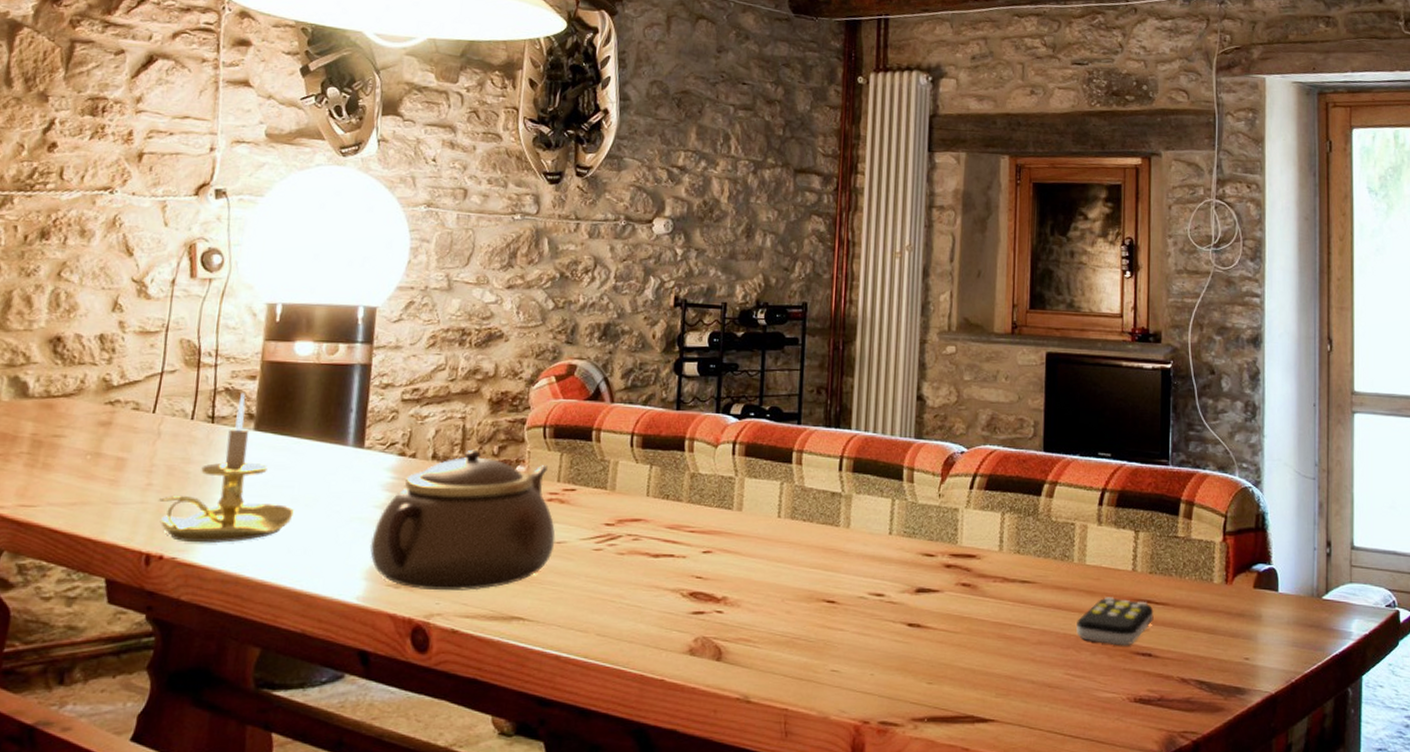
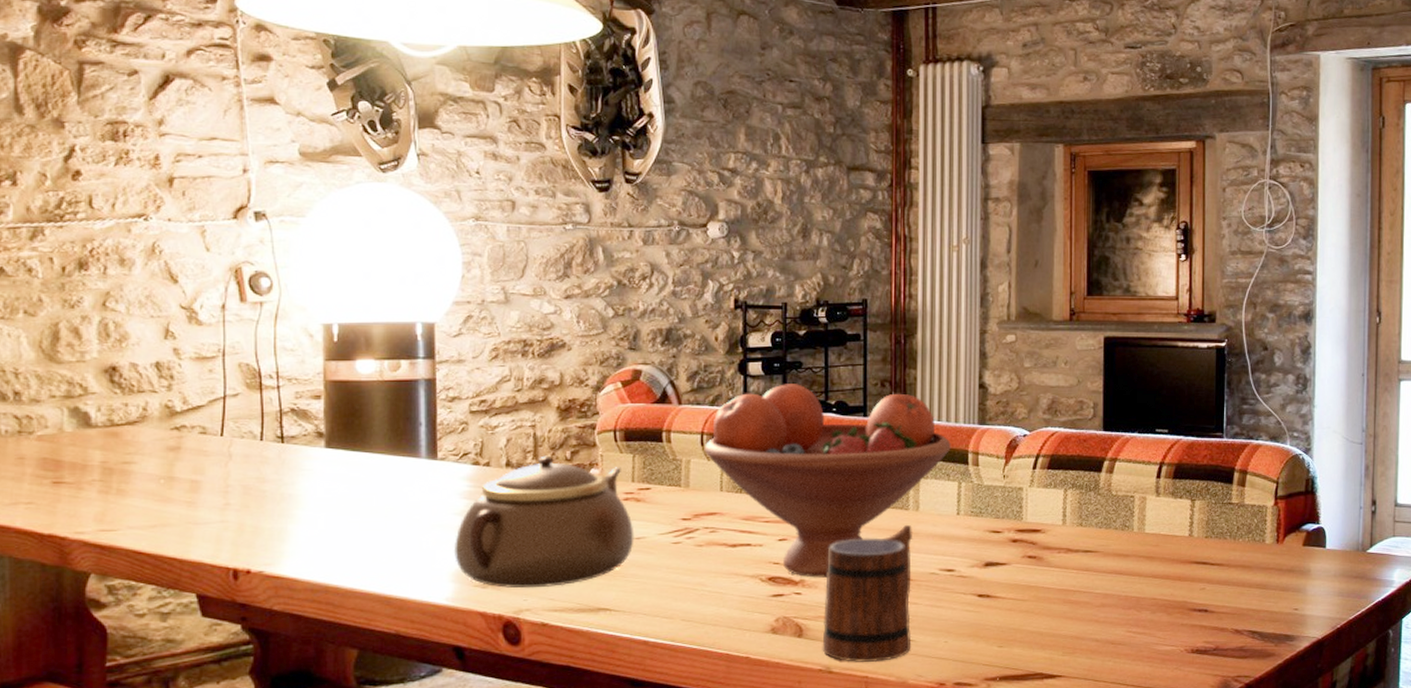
candle holder: present [159,393,295,543] -> none [239,412,376,557]
fruit bowl: none [633,386,886,596] -> present [704,384,951,578]
mug: none [741,542,843,693] -> present [822,524,913,662]
remote control: present [1076,597,1154,646] -> none [1137,561,1209,604]

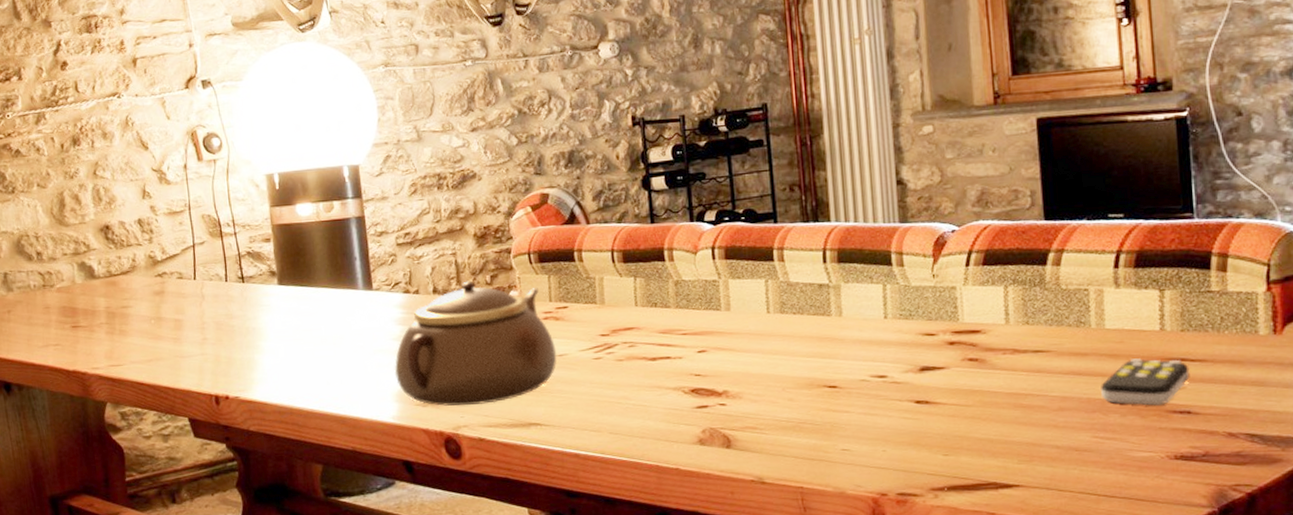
fruit bowl: present [704,384,951,578] -> none [615,195,871,388]
mug: present [822,524,913,662] -> none [749,330,846,473]
remote control: none [1137,561,1209,604] -> present [1101,358,1190,406]

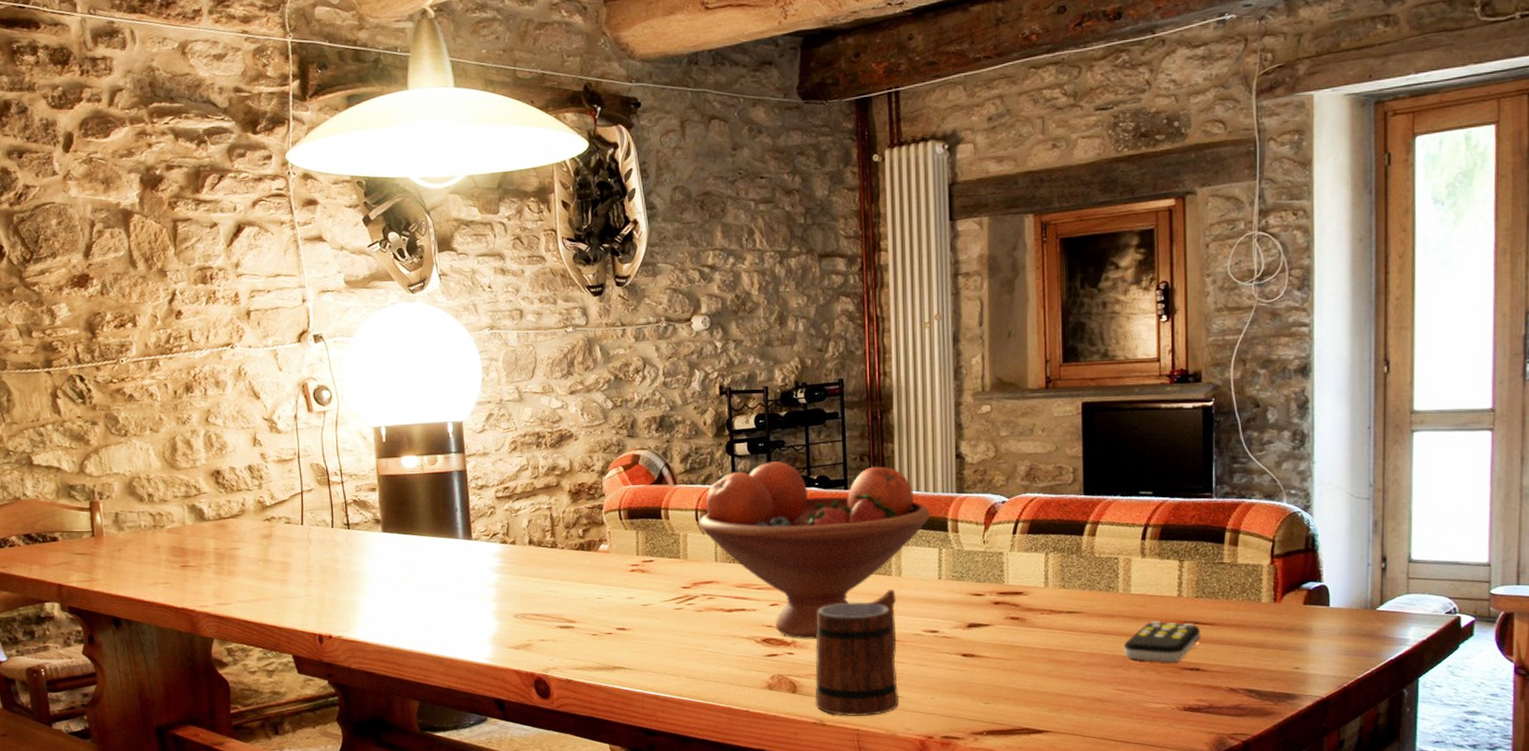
teapot: present [394,281,557,406] -> none [490,534,642,650]
fruit bowl: none [615,195,871,388] -> present [699,461,930,639]
mug: none [749,330,846,473] -> present [815,589,899,716]

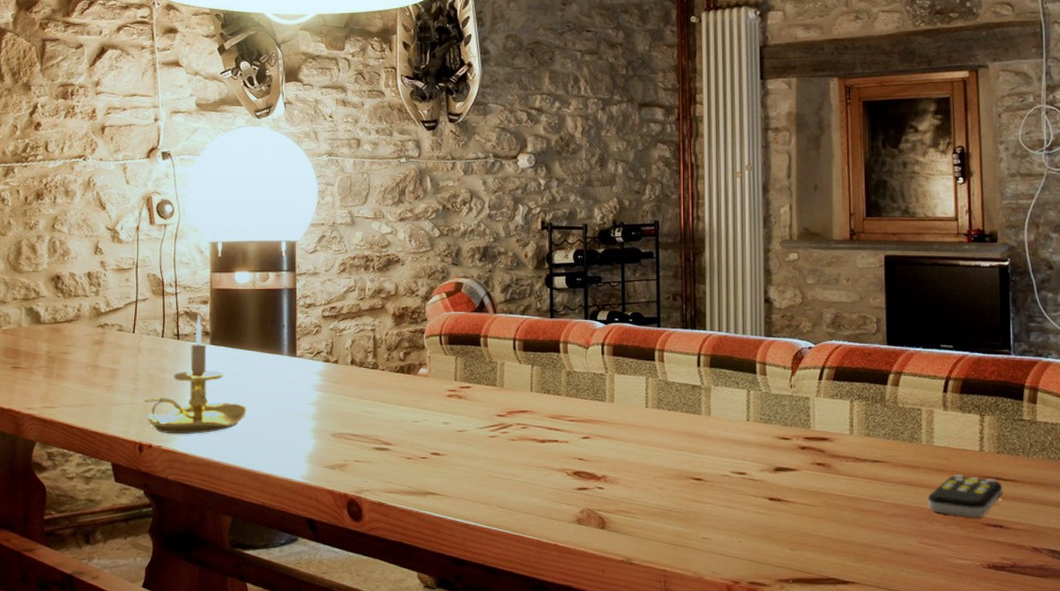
candle holder: none [320,503,426,624] -> present [145,315,248,435]
fruit bowl: present [699,461,930,639] -> none [516,296,739,475]
mug: present [815,589,899,716] -> none [623,428,707,557]

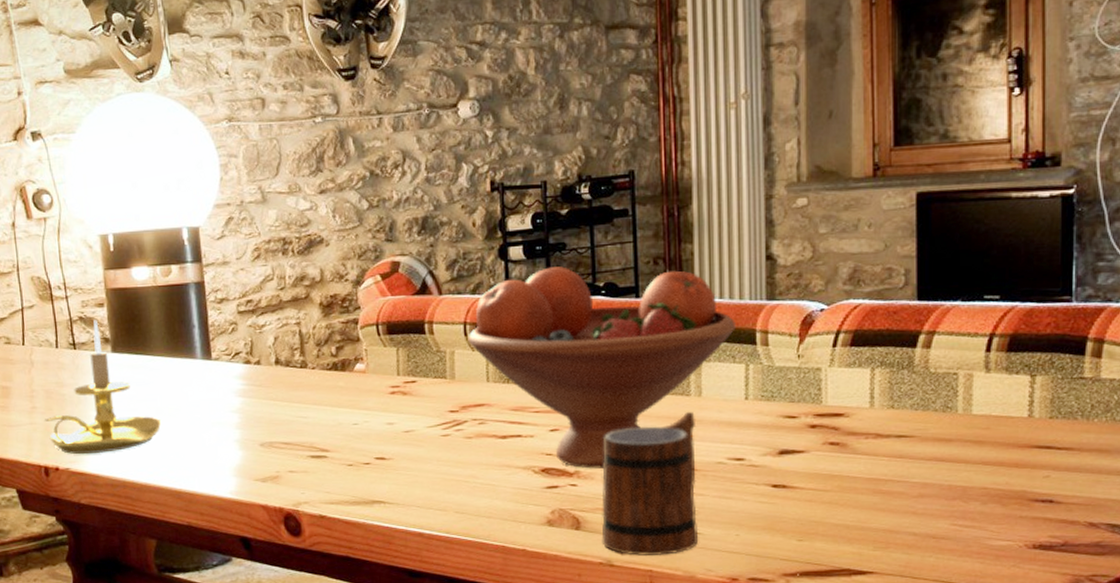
fruit bowl: none [516,296,739,475] -> present [467,266,736,469]
mug: none [623,428,707,557] -> present [601,411,699,556]
remote control: present [928,474,1003,518] -> none [963,445,1055,494]

